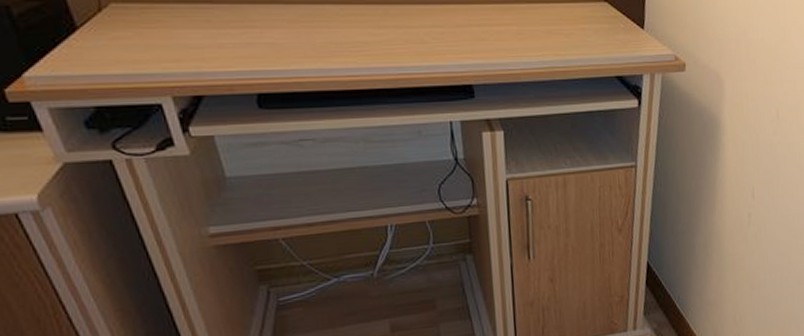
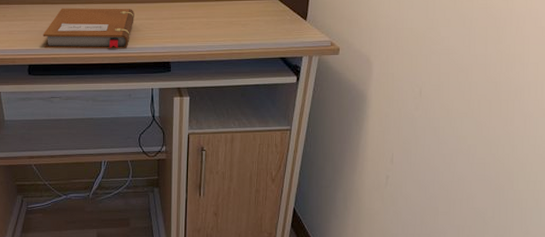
notebook: none [275,9,416,69] -> present [43,7,134,49]

